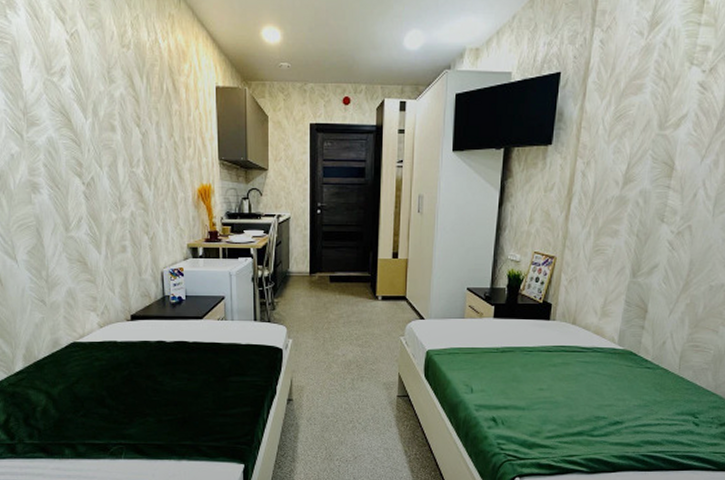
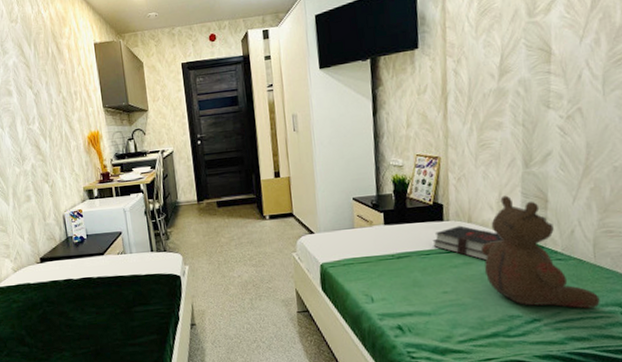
hardback book: none [536,326,601,363] -> present [432,225,503,261]
teddy bear: none [579,302,677,416] -> present [480,195,600,309]

